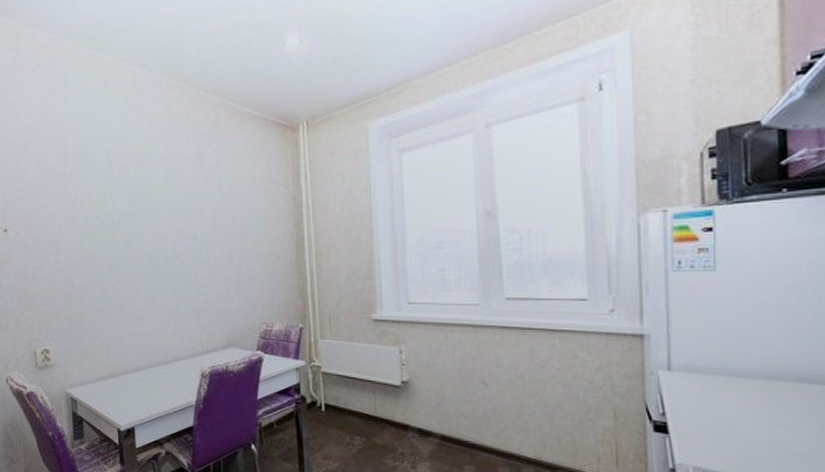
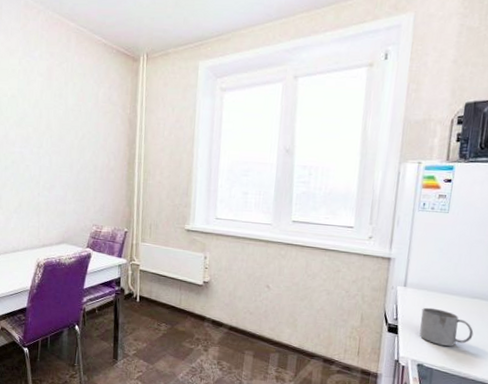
mug: none [698,396,778,448] -> present [419,307,474,347]

